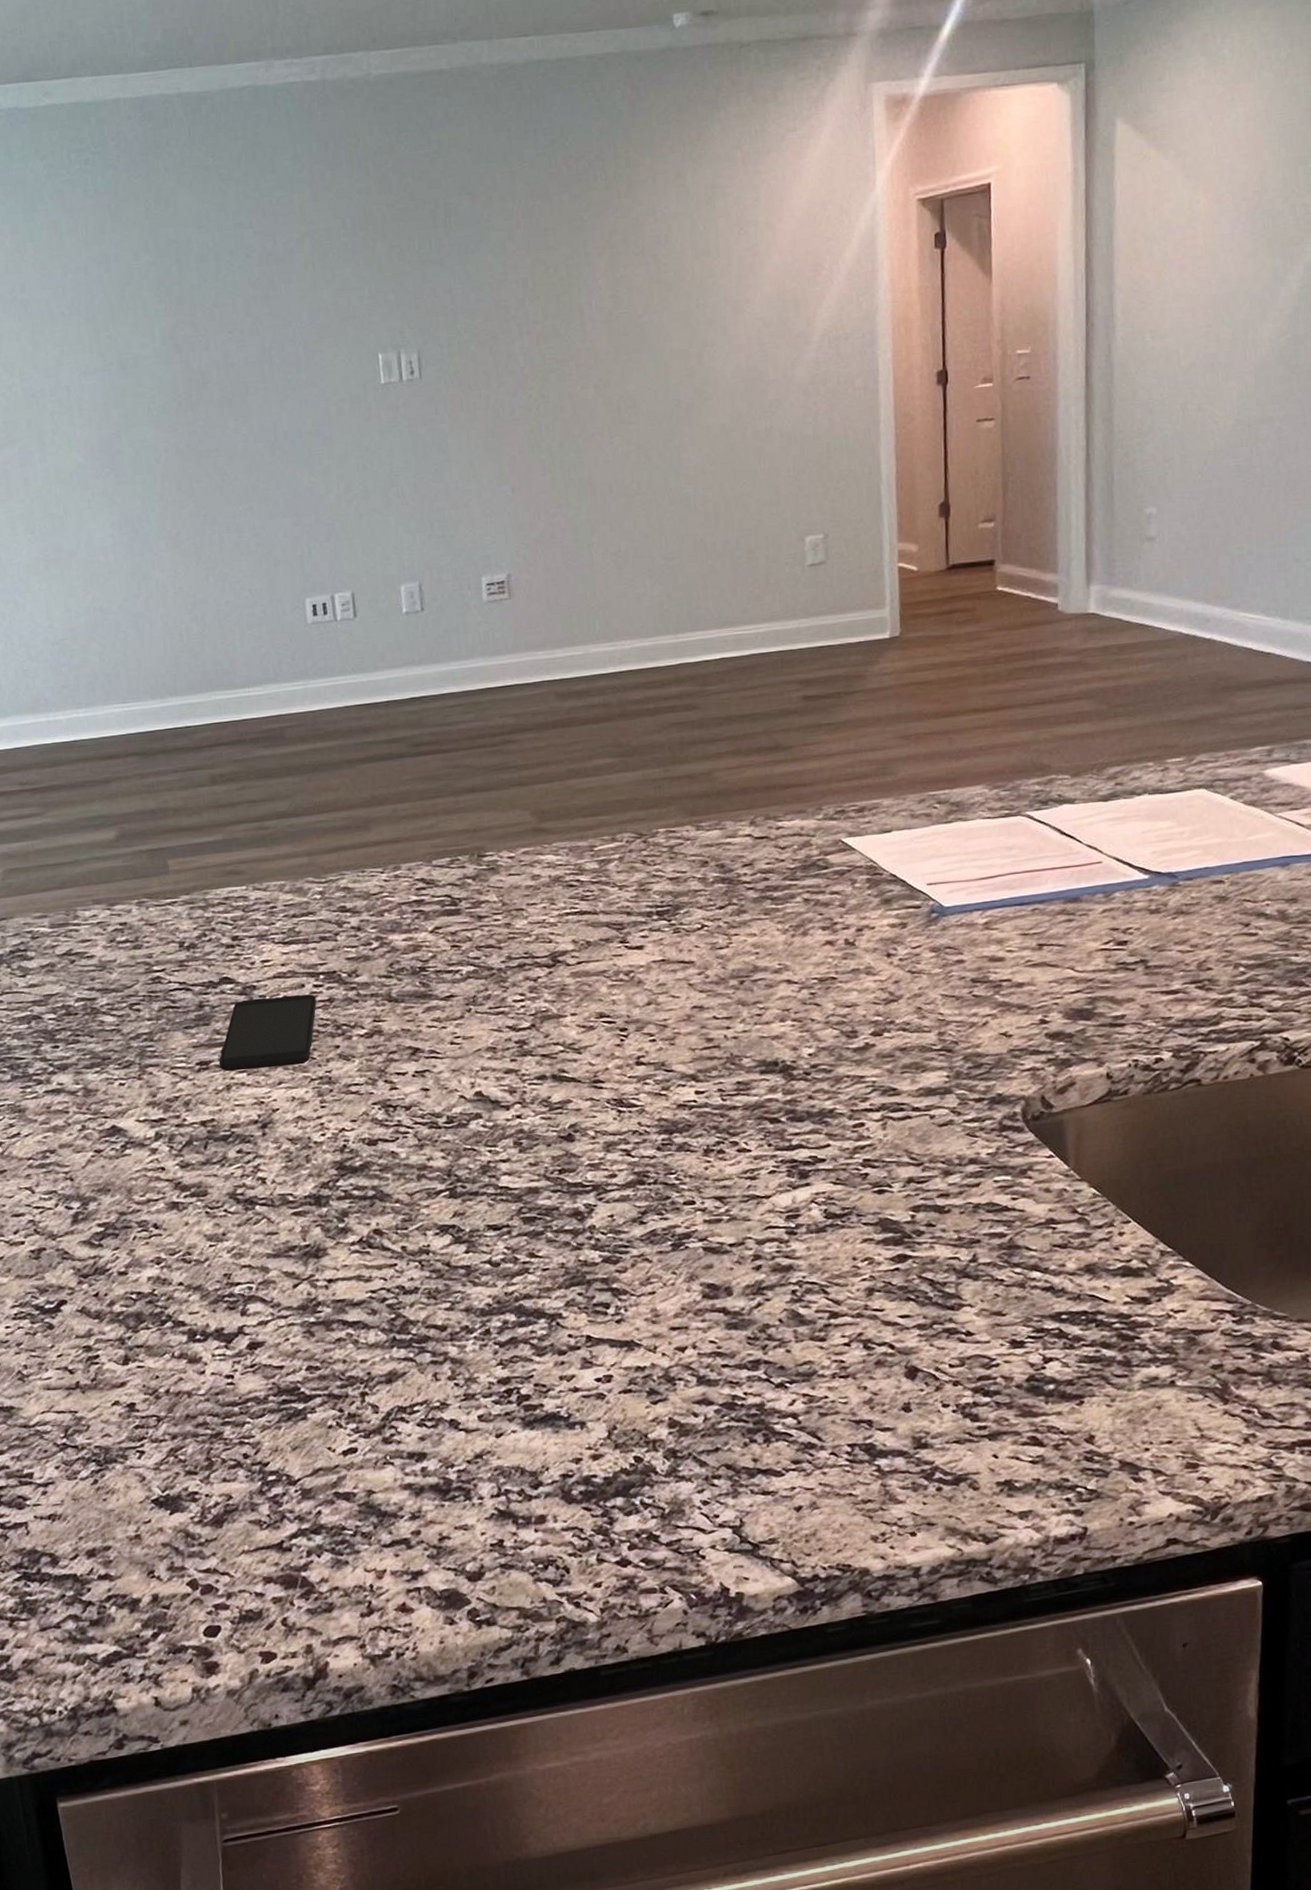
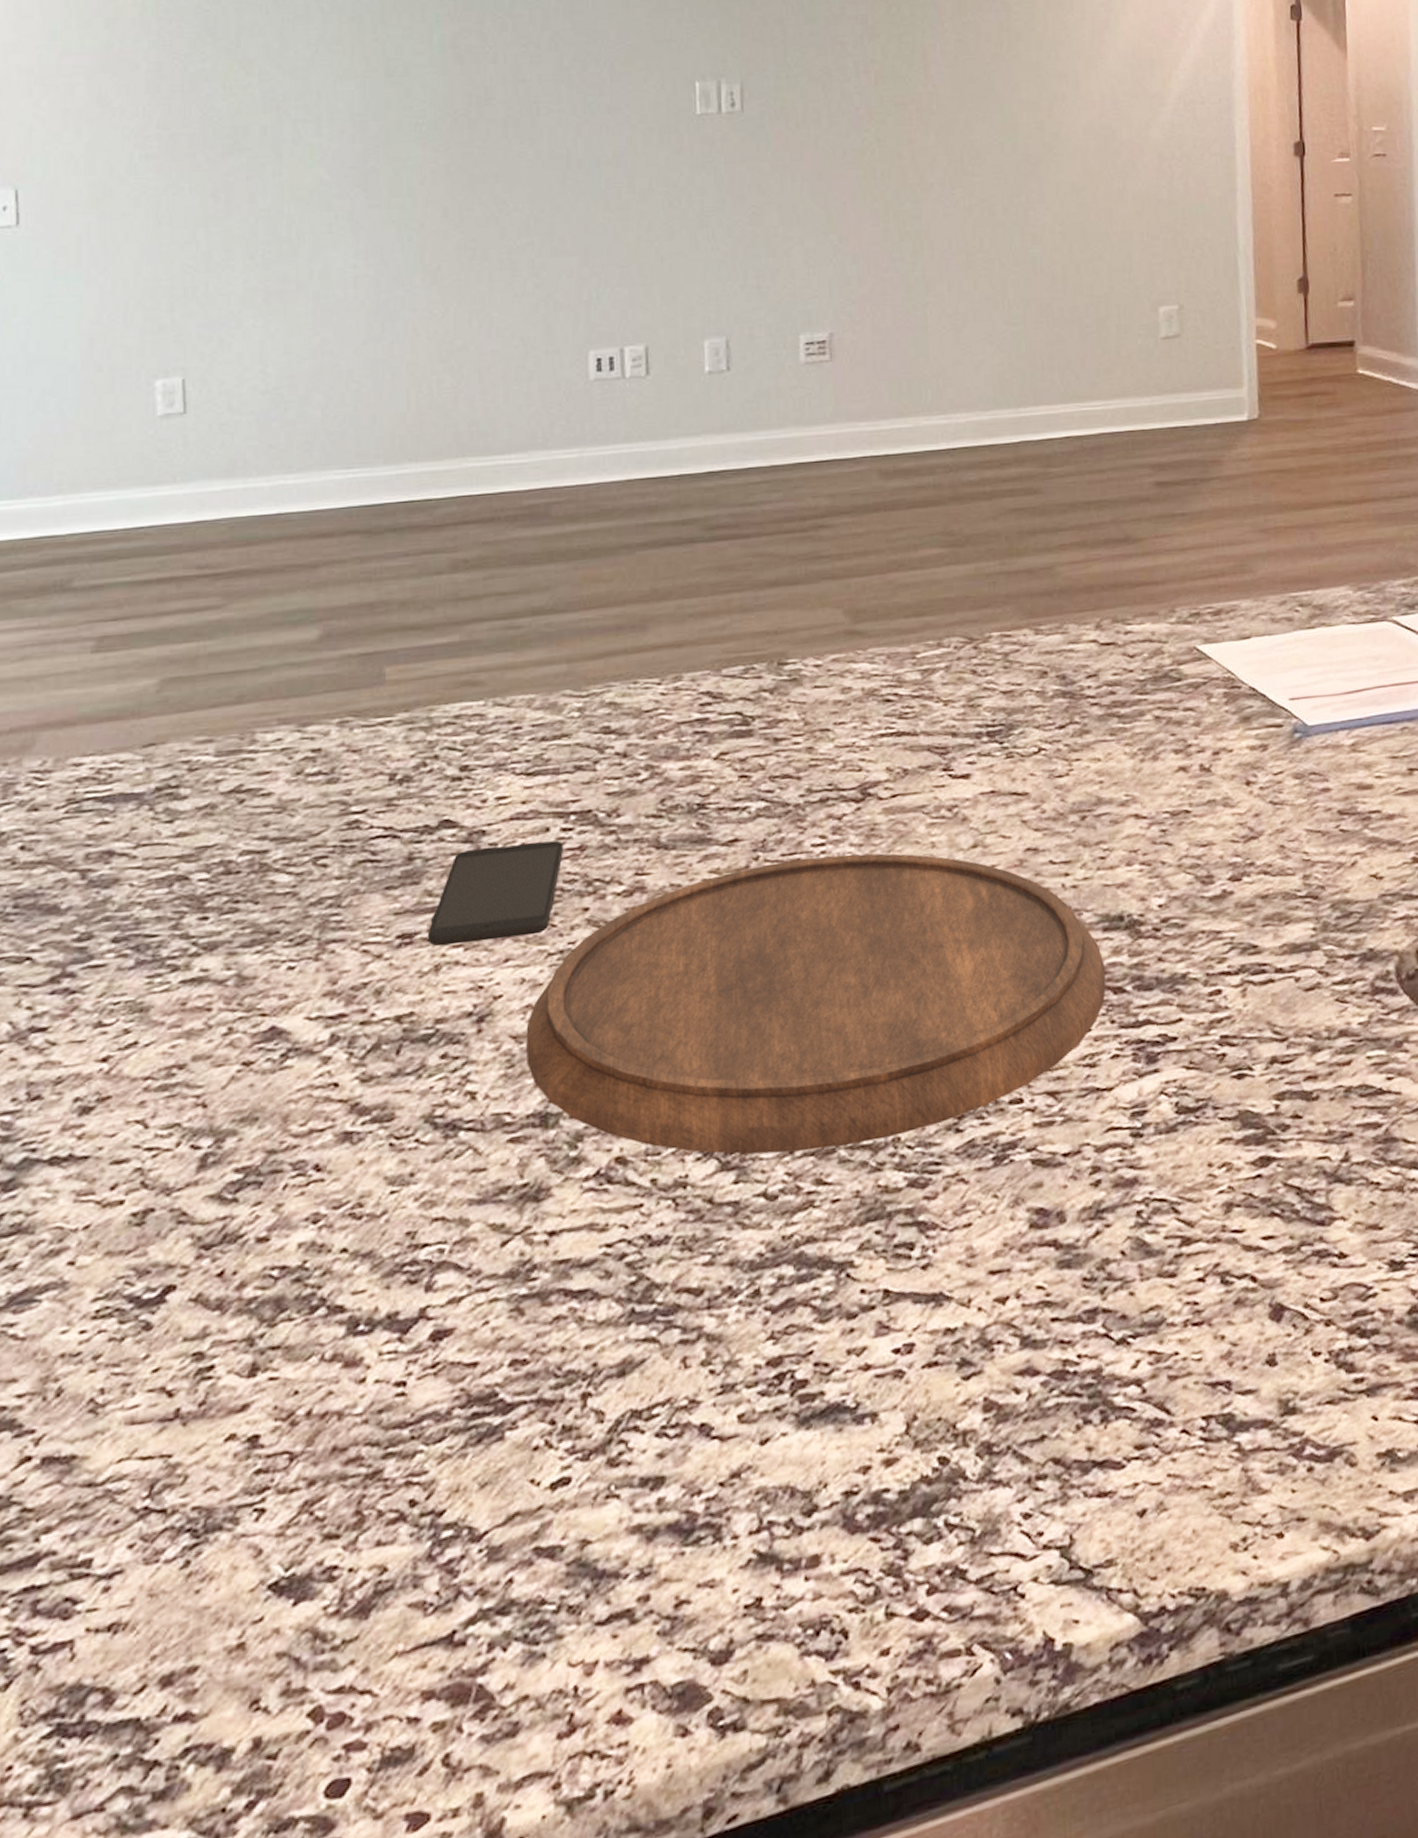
cutting board: none [299,1008,764,1233] -> present [526,853,1106,1154]

